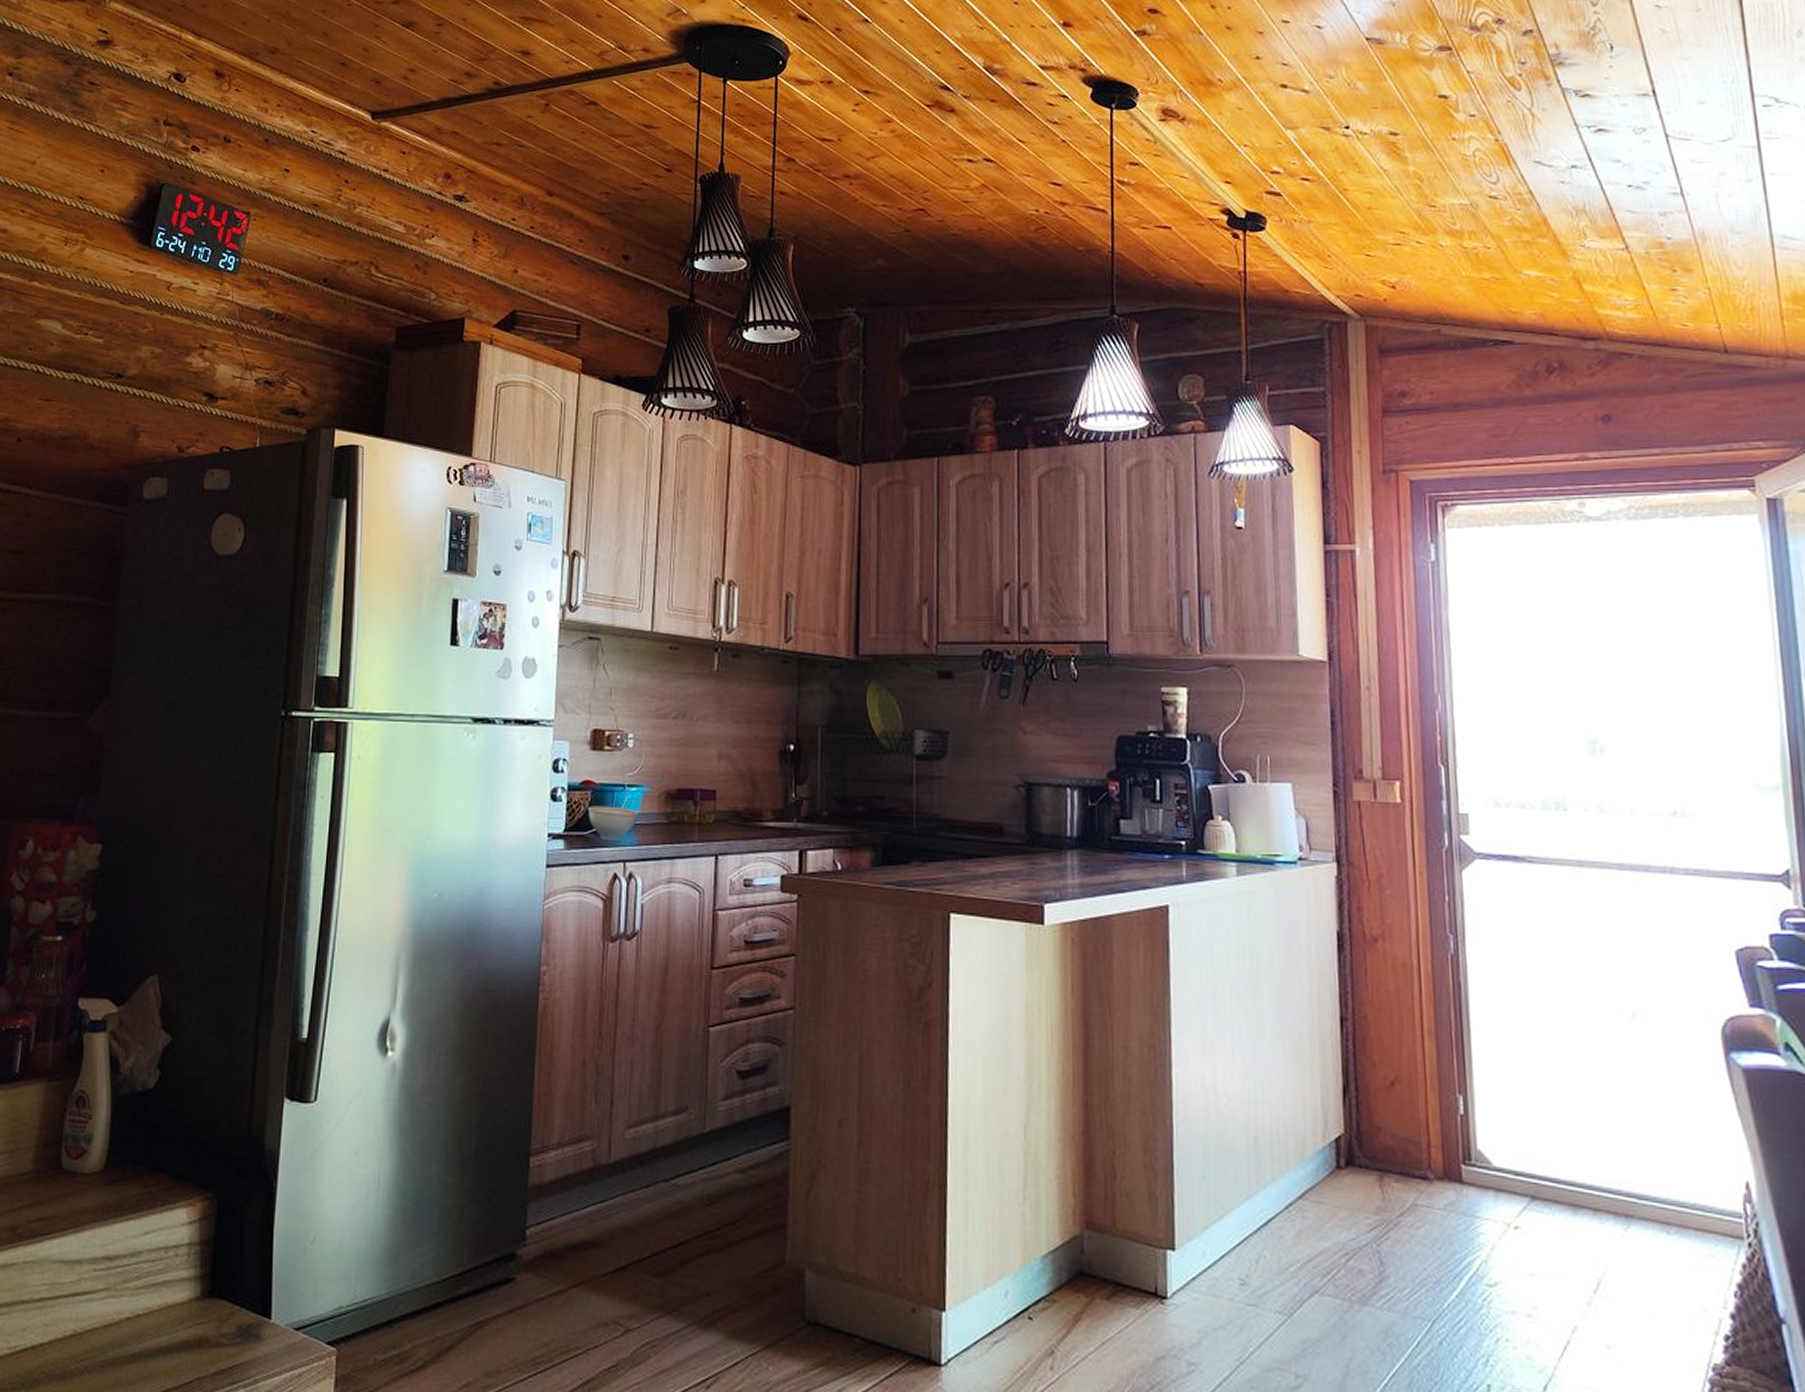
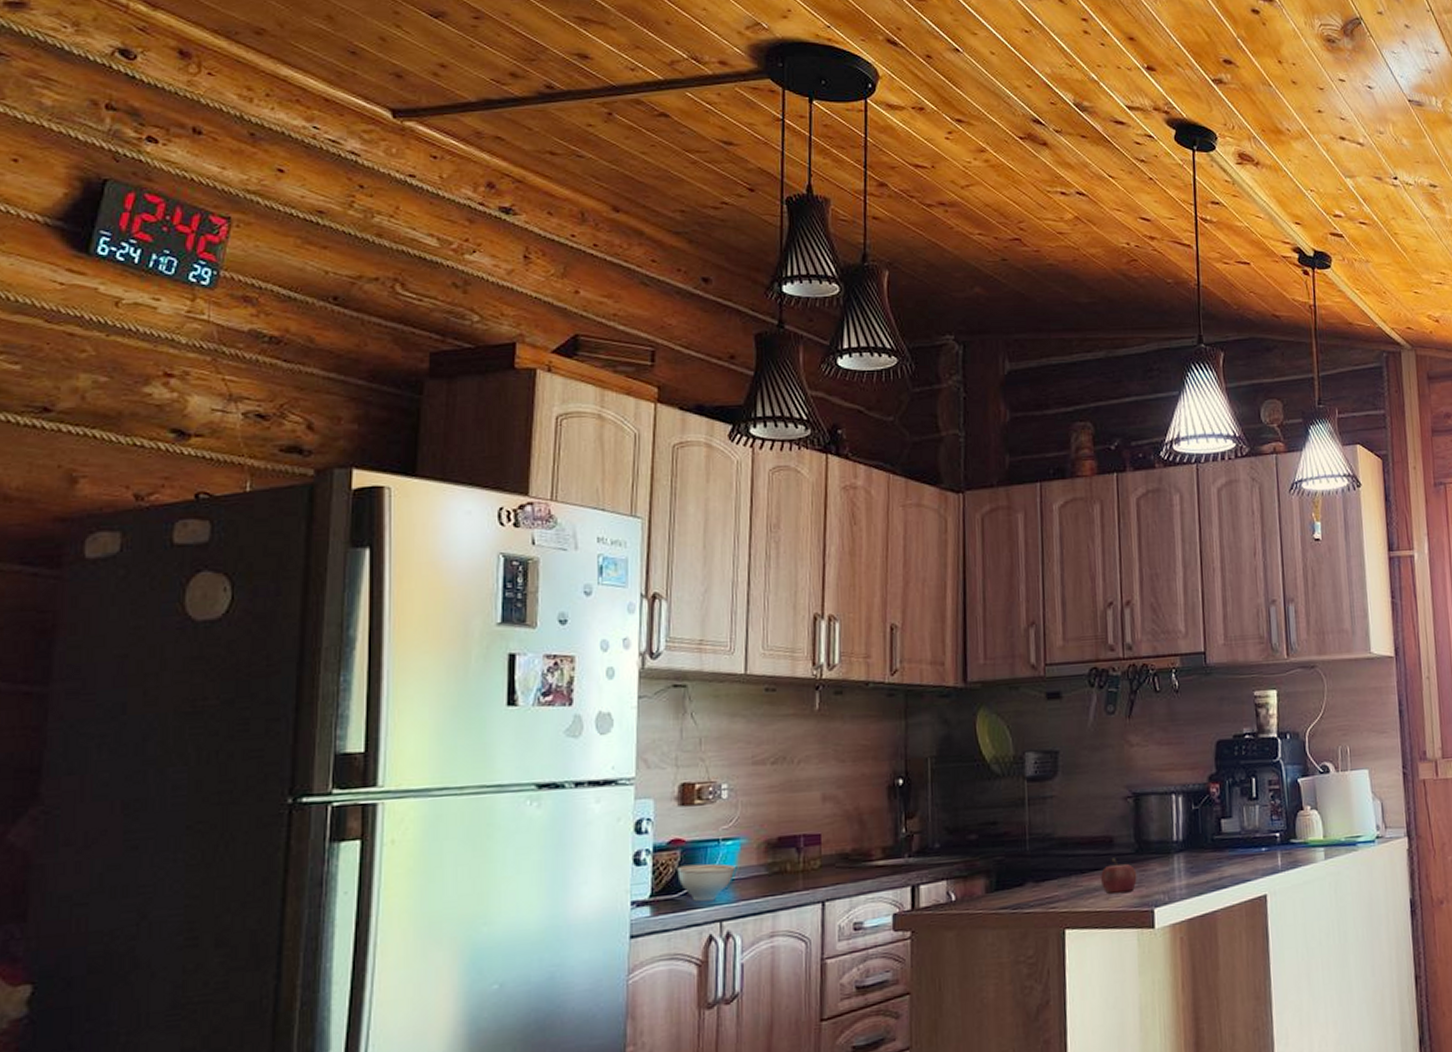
fruit: none [989,847,1027,885] -> present [1101,858,1137,895]

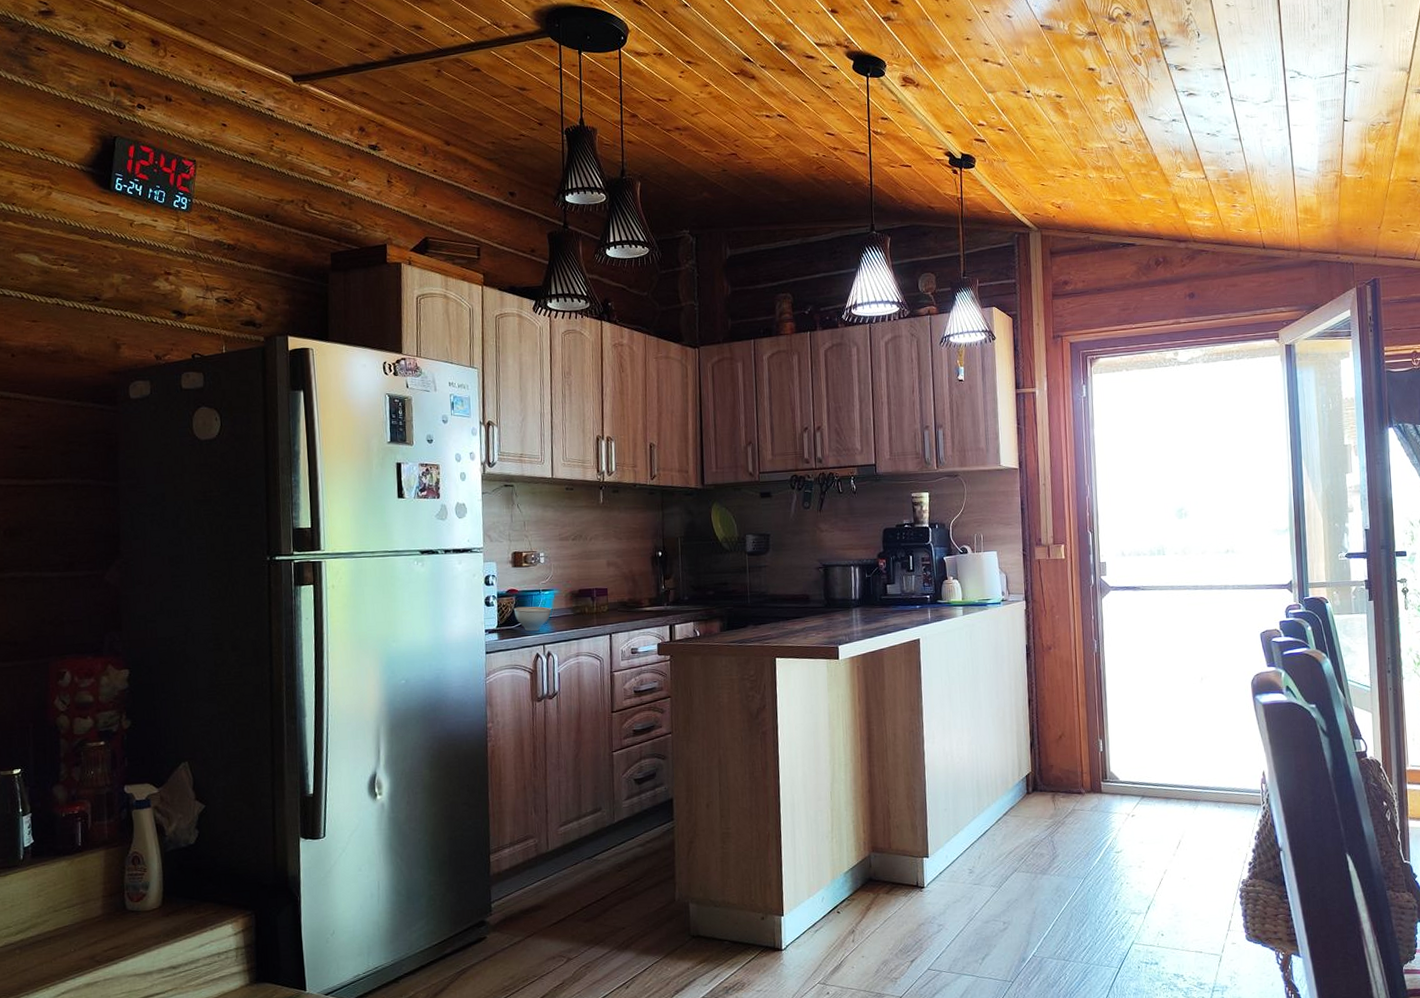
fruit: present [1101,858,1137,895] -> none [801,610,826,636]

